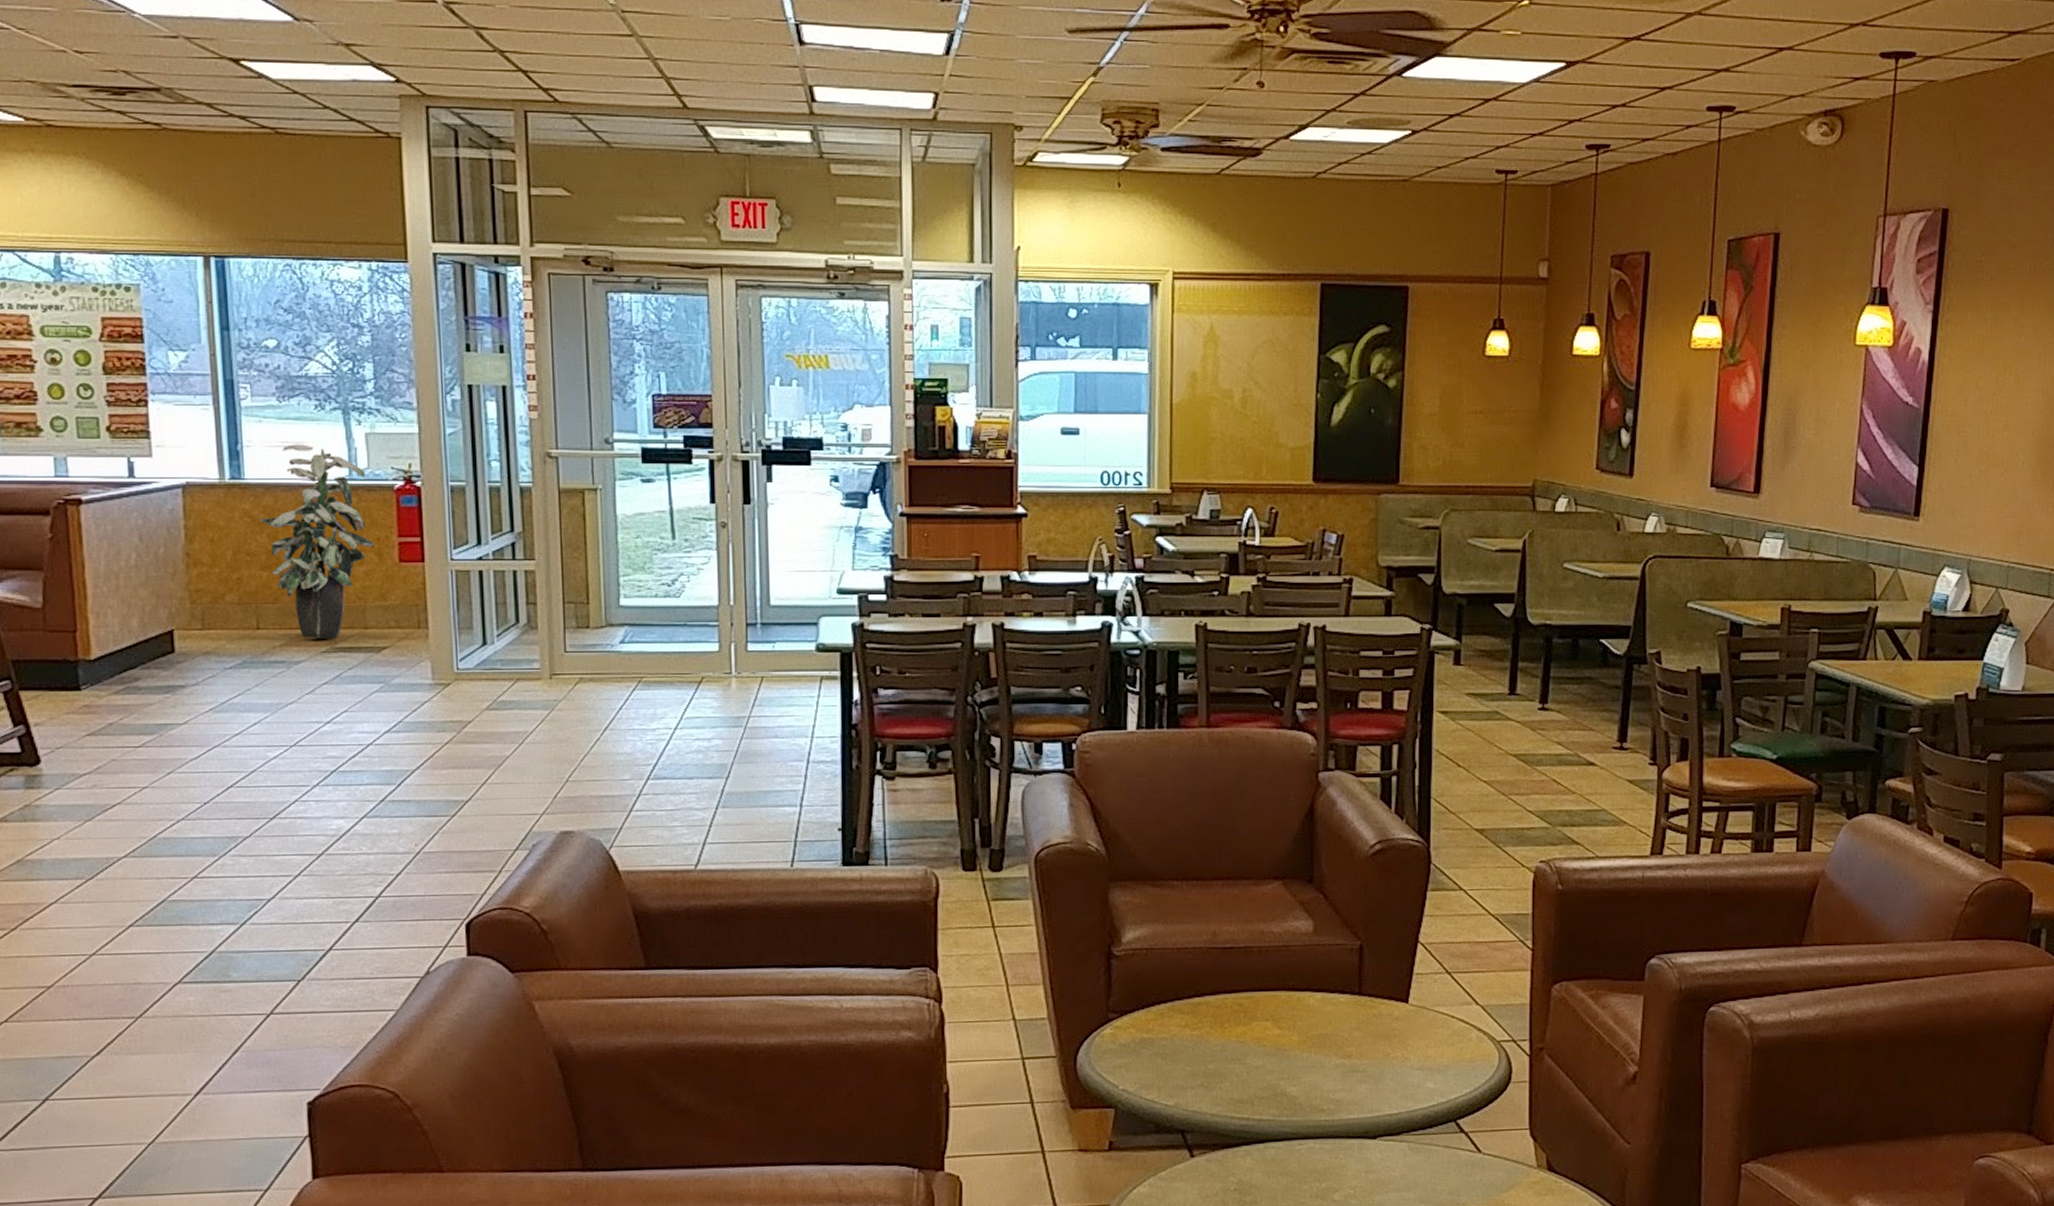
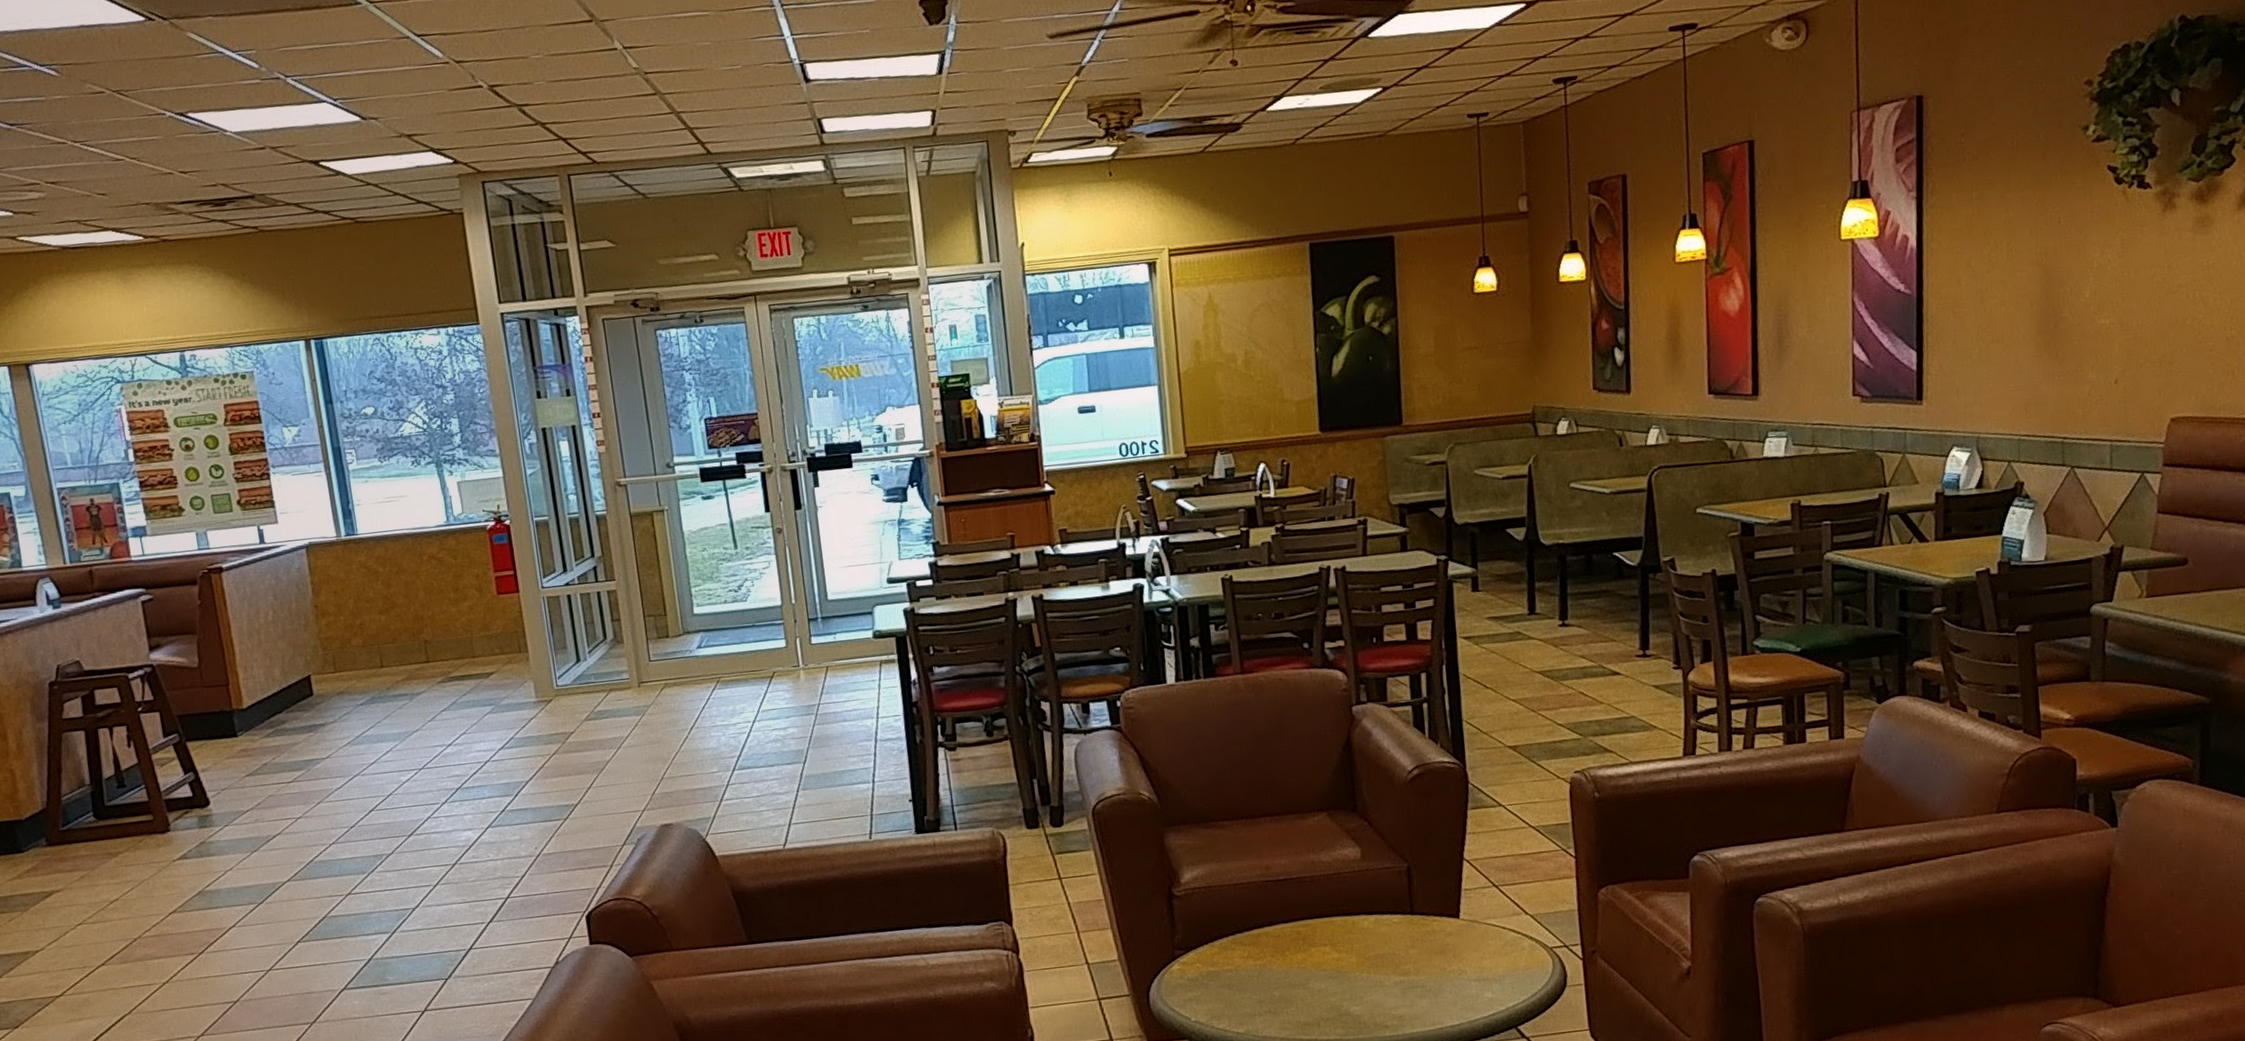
indoor plant: present [259,444,376,639] -> none [373,498,476,671]

